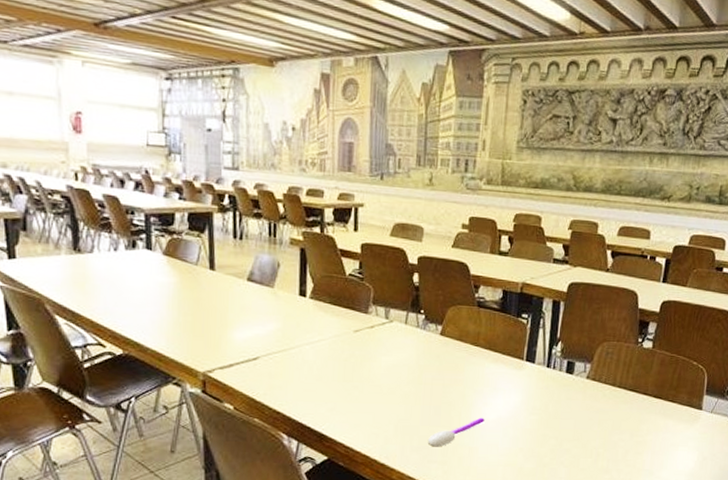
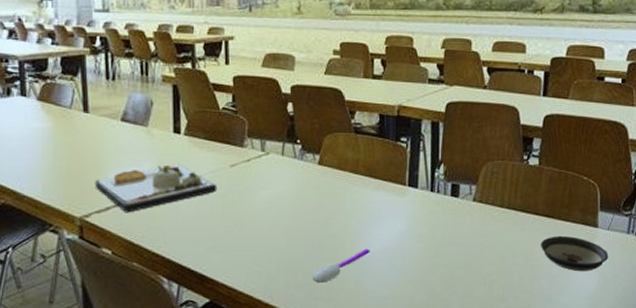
dinner plate: none [219,326,340,371] -> present [95,164,218,213]
saucer: none [646,415,709,450] -> present [540,235,609,272]

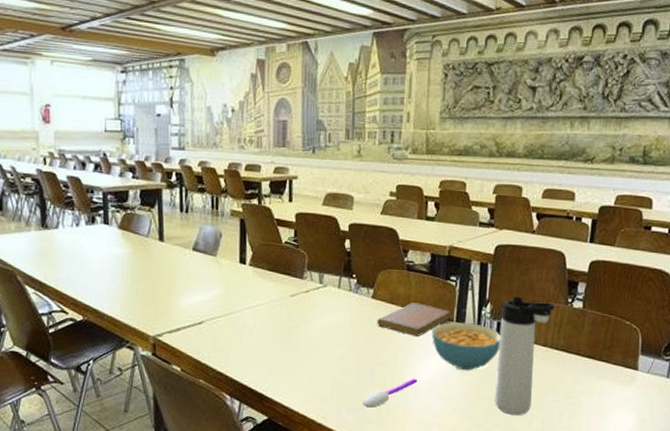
dinner plate: present [95,164,218,213] -> none [167,292,278,334]
notebook: none [325,167,403,203] -> present [377,303,452,336]
cereal bowl: none [382,186,456,238] -> present [431,322,501,371]
thermos bottle: none [452,156,510,282] -> present [495,296,555,415]
saucer: present [540,235,609,272] -> none [580,376,647,412]

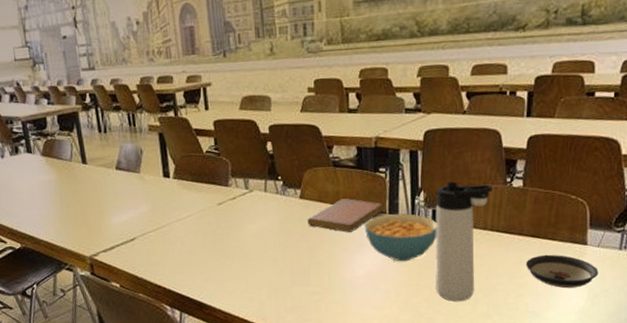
spoon: present [362,378,418,408] -> none [300,273,354,306]
saucer: none [580,376,647,412] -> present [525,254,599,289]

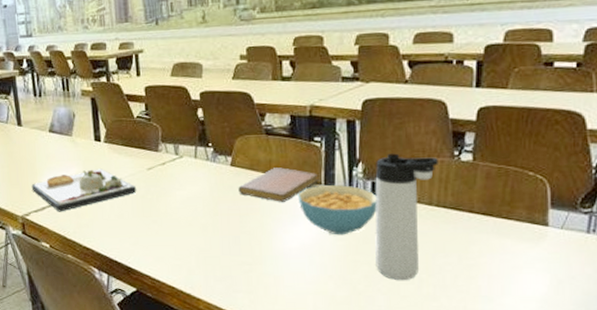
dinner plate: none [99,205,208,251] -> present [31,169,137,212]
saucer: present [525,254,599,289] -> none [476,234,563,273]

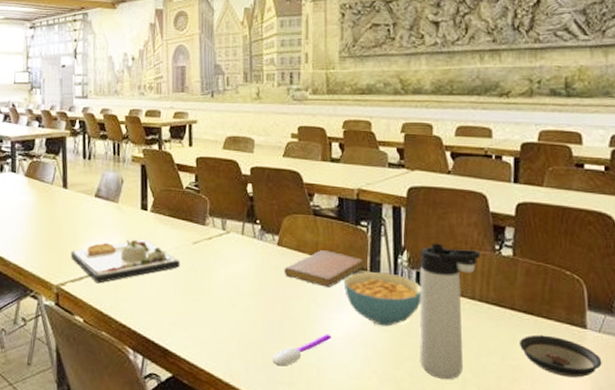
spoon: none [230,245,287,277] -> present [272,334,331,366]
saucer: none [476,234,563,273] -> present [519,334,602,378]

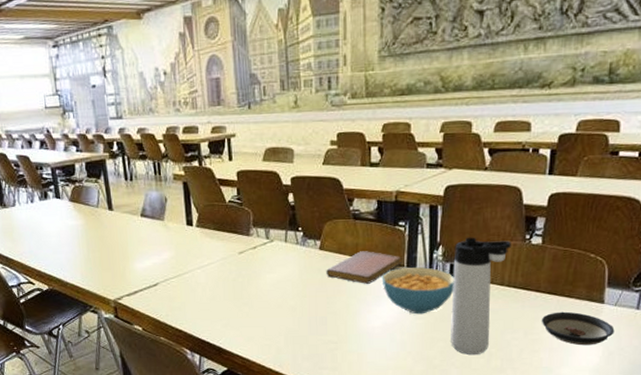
dinner plate: present [70,239,181,284] -> none [123,253,229,296]
spoon: present [272,334,331,366] -> none [317,324,371,355]

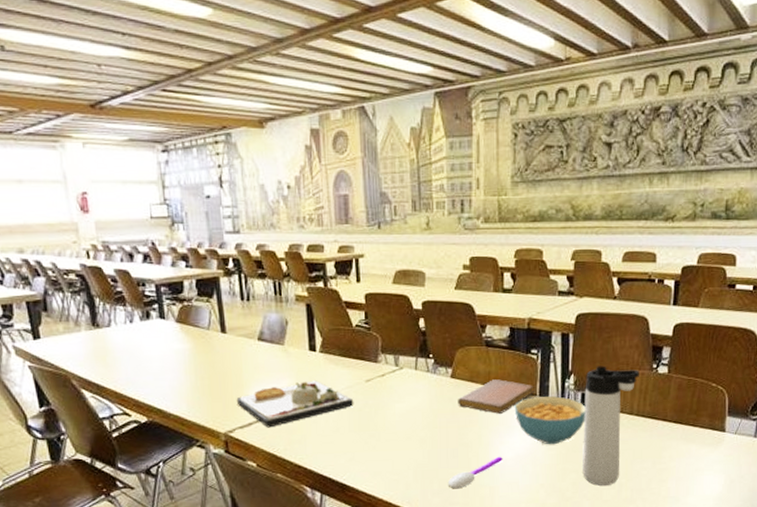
dinner plate: none [123,253,229,296] -> present [236,380,354,428]
spoon: none [317,324,371,355] -> present [447,456,503,489]
saucer: present [541,311,615,346] -> none [668,440,735,474]

